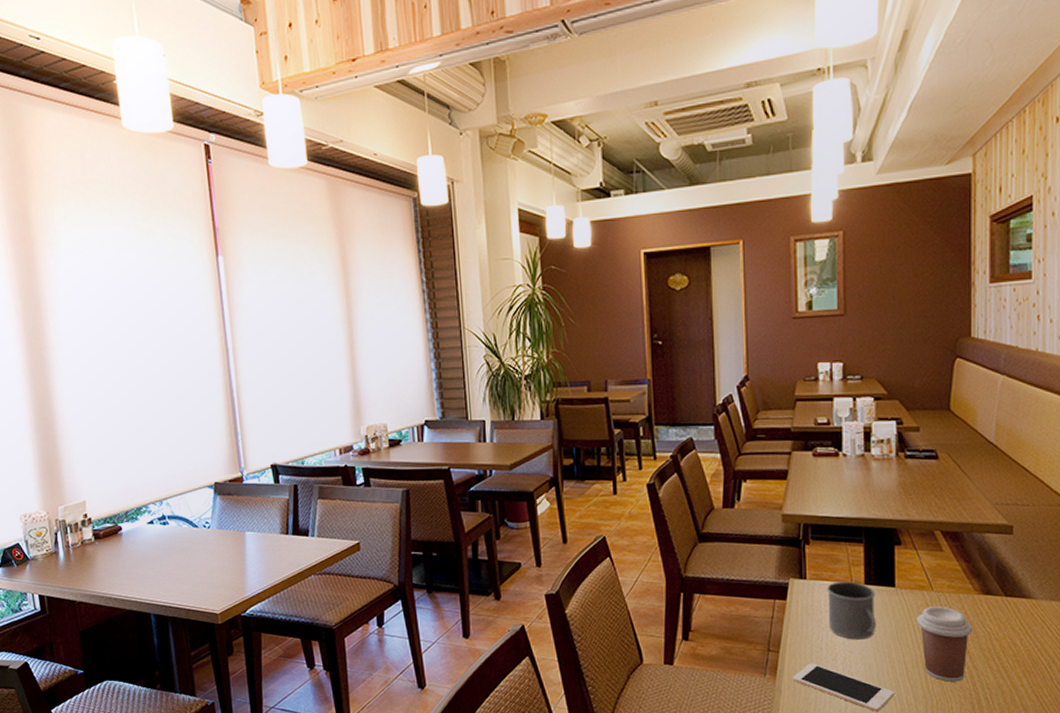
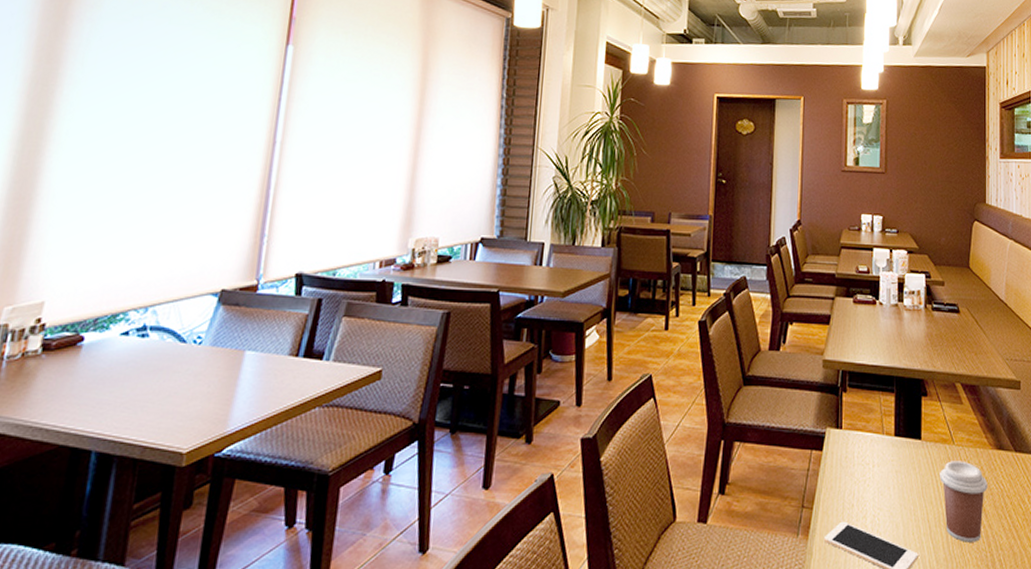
mug: present [826,581,876,640] -> none [860,432,904,496]

